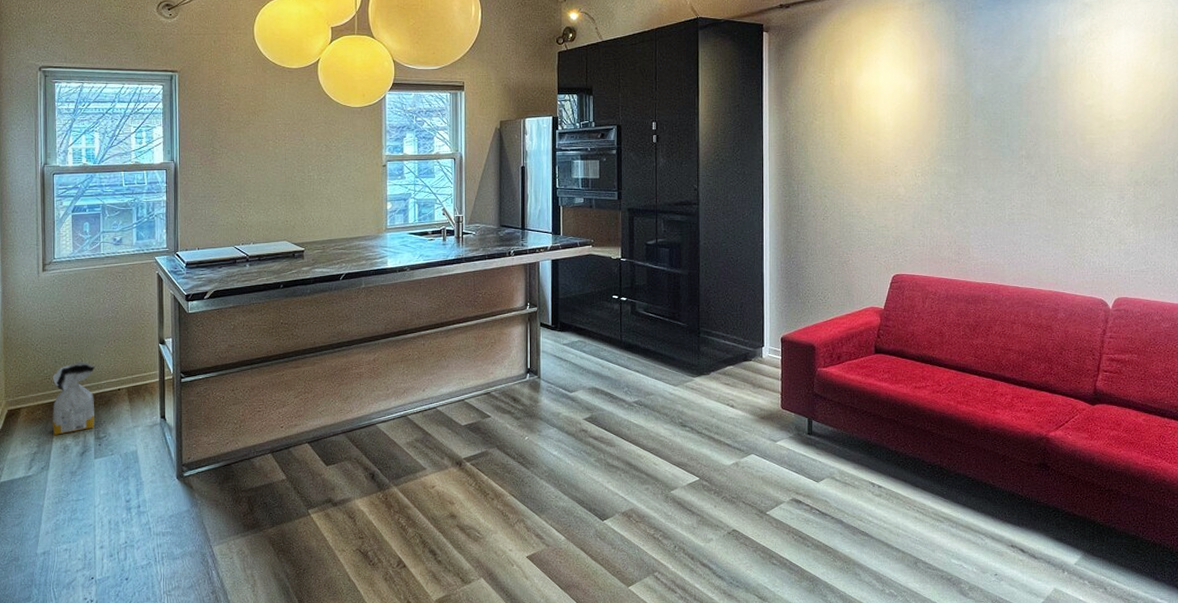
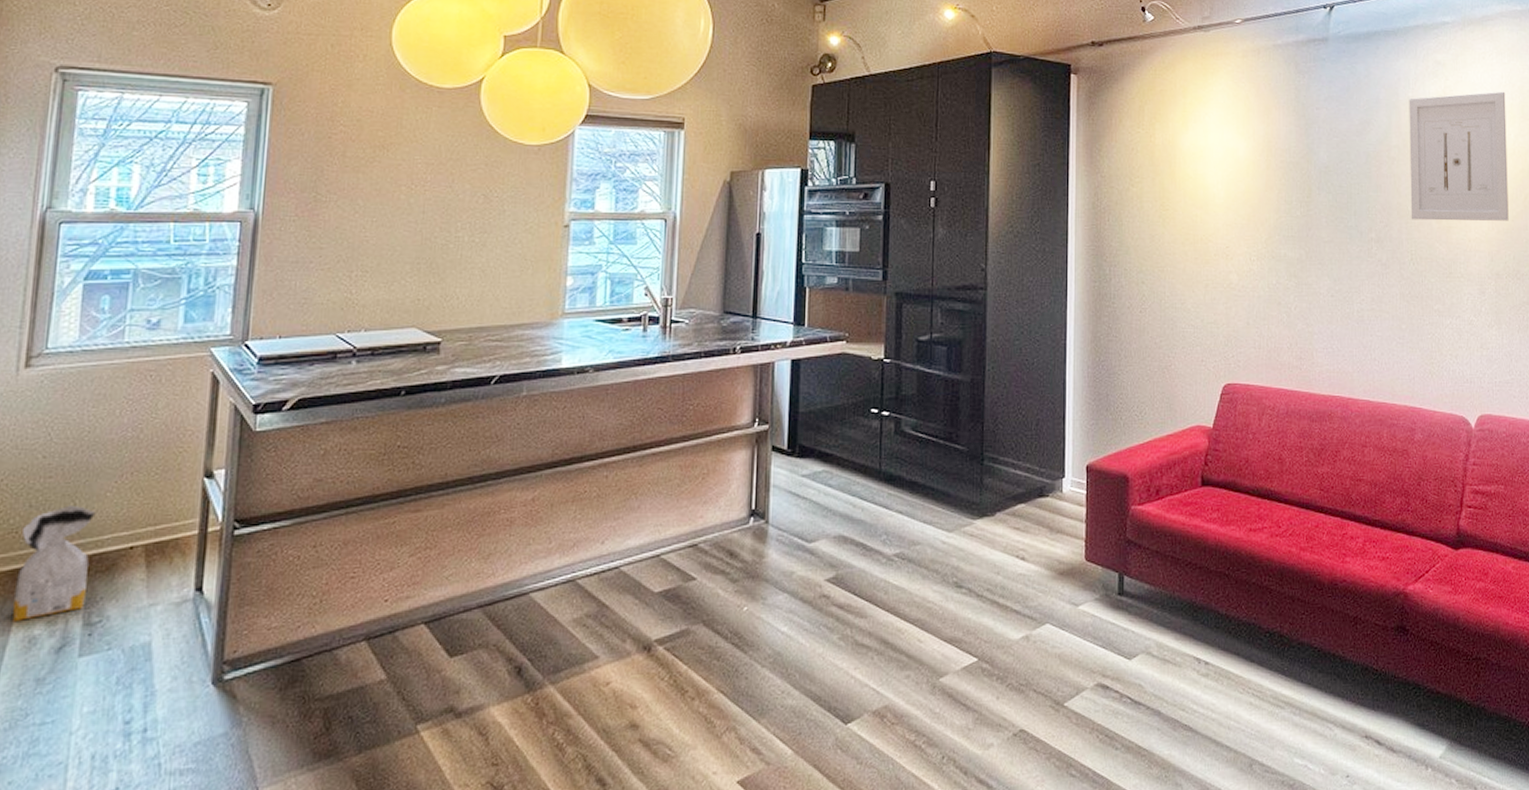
wall art: none [1057,26,1148,139] -> present [1409,91,1509,221]

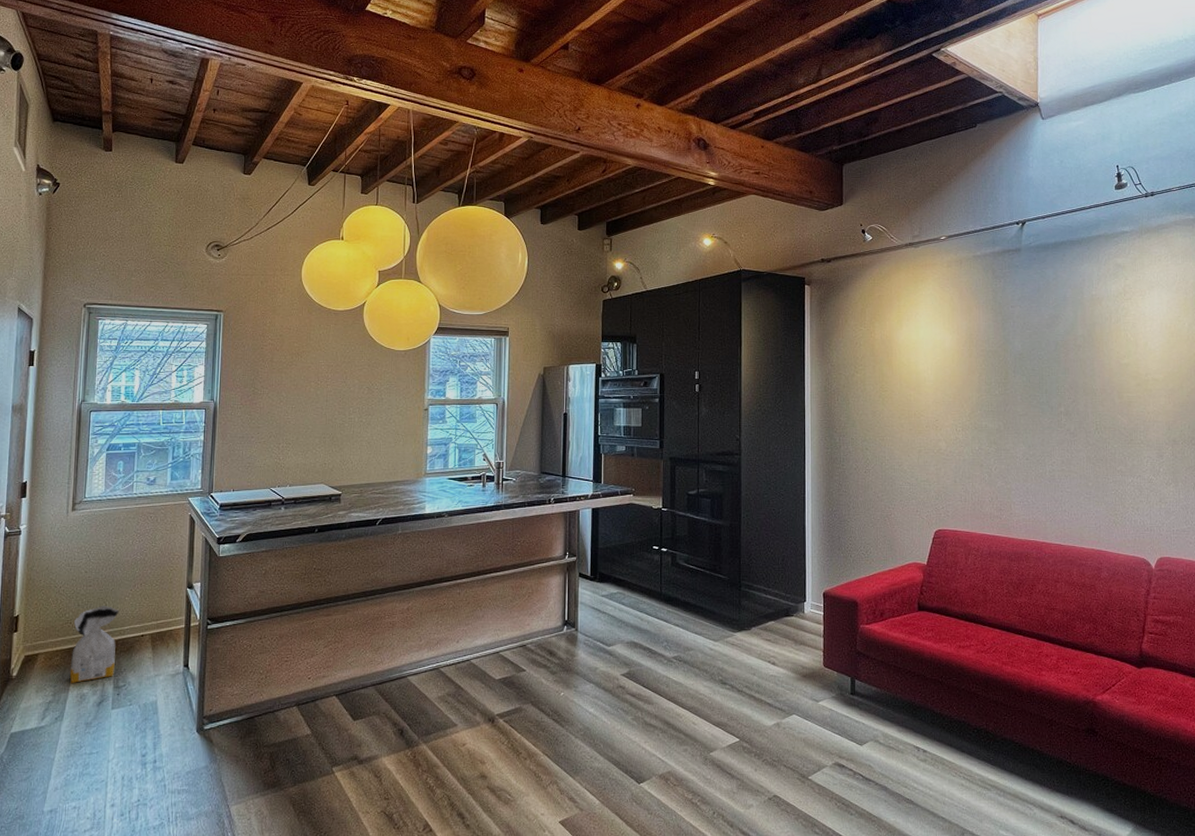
wall art: present [1409,91,1509,221] -> none [1092,287,1184,397]

